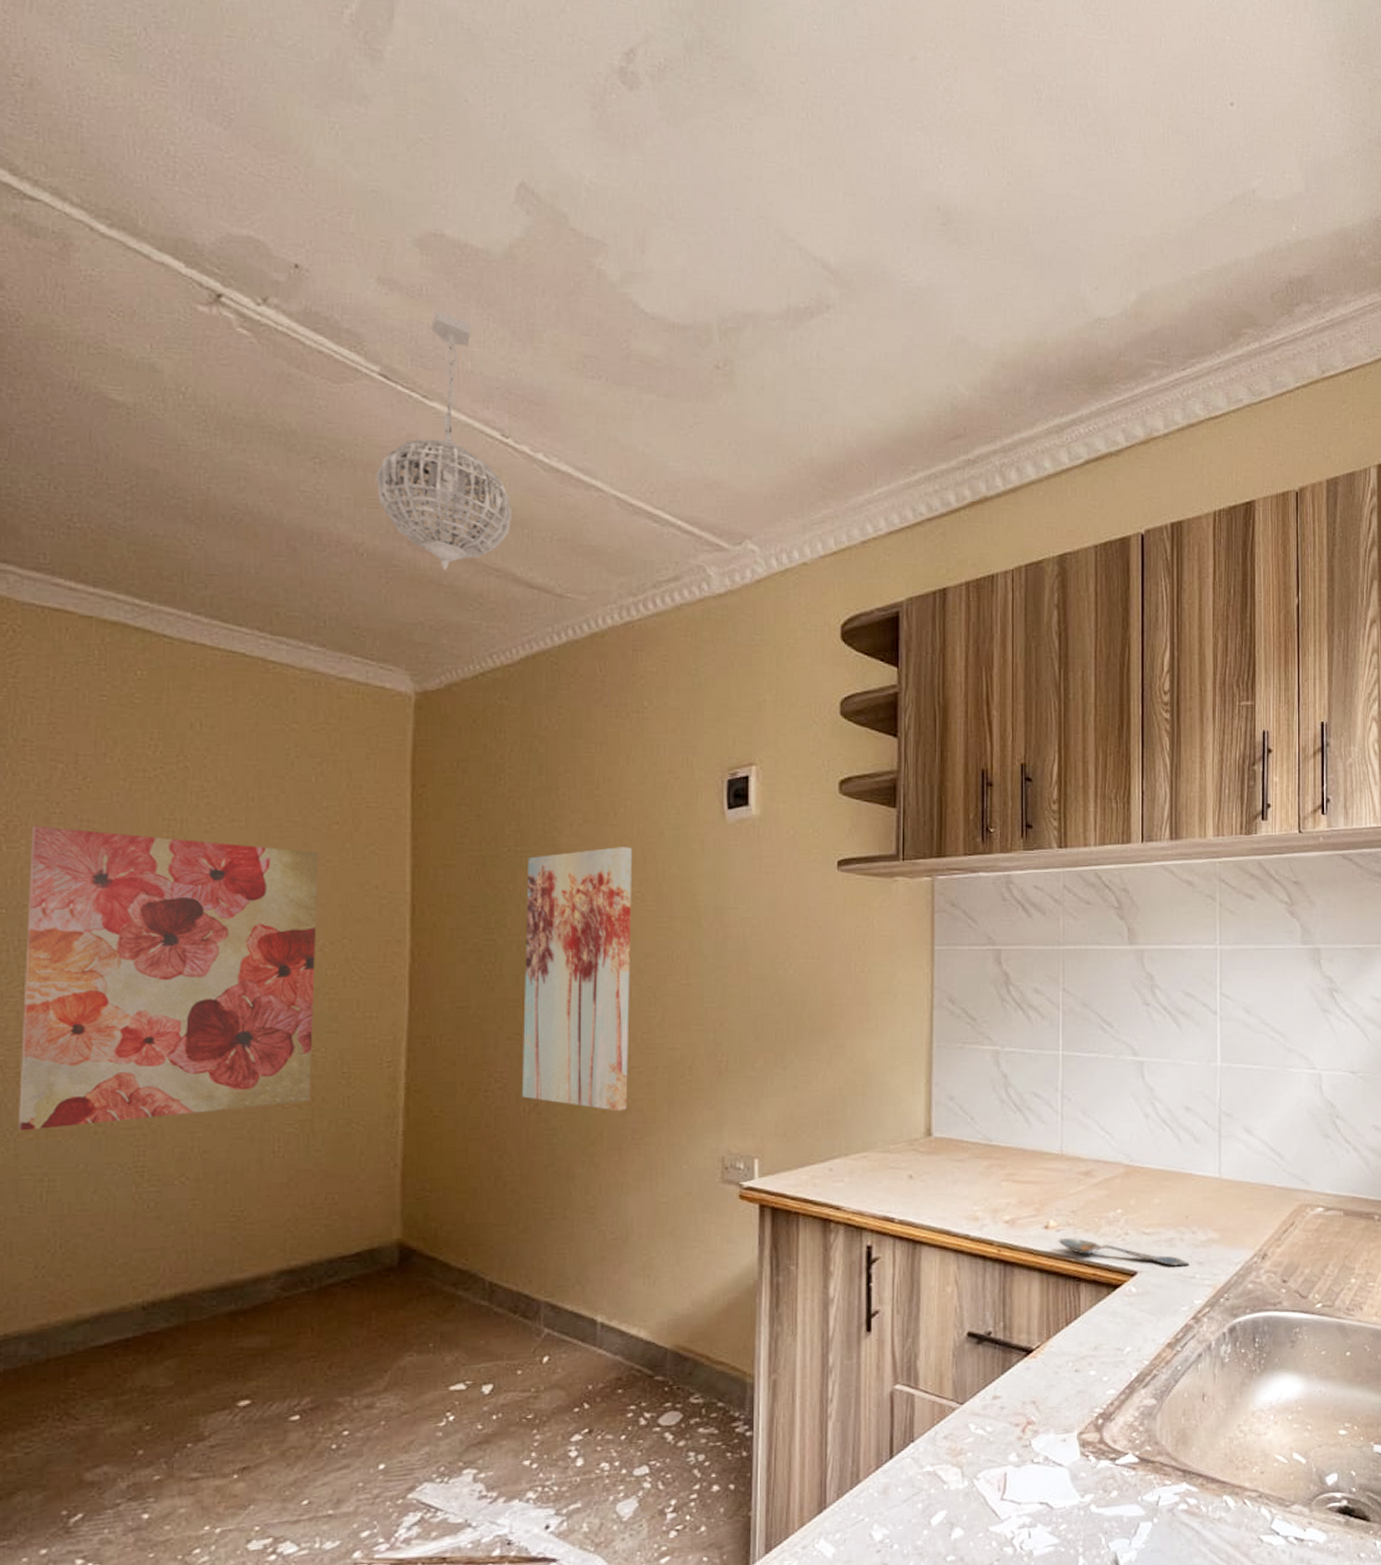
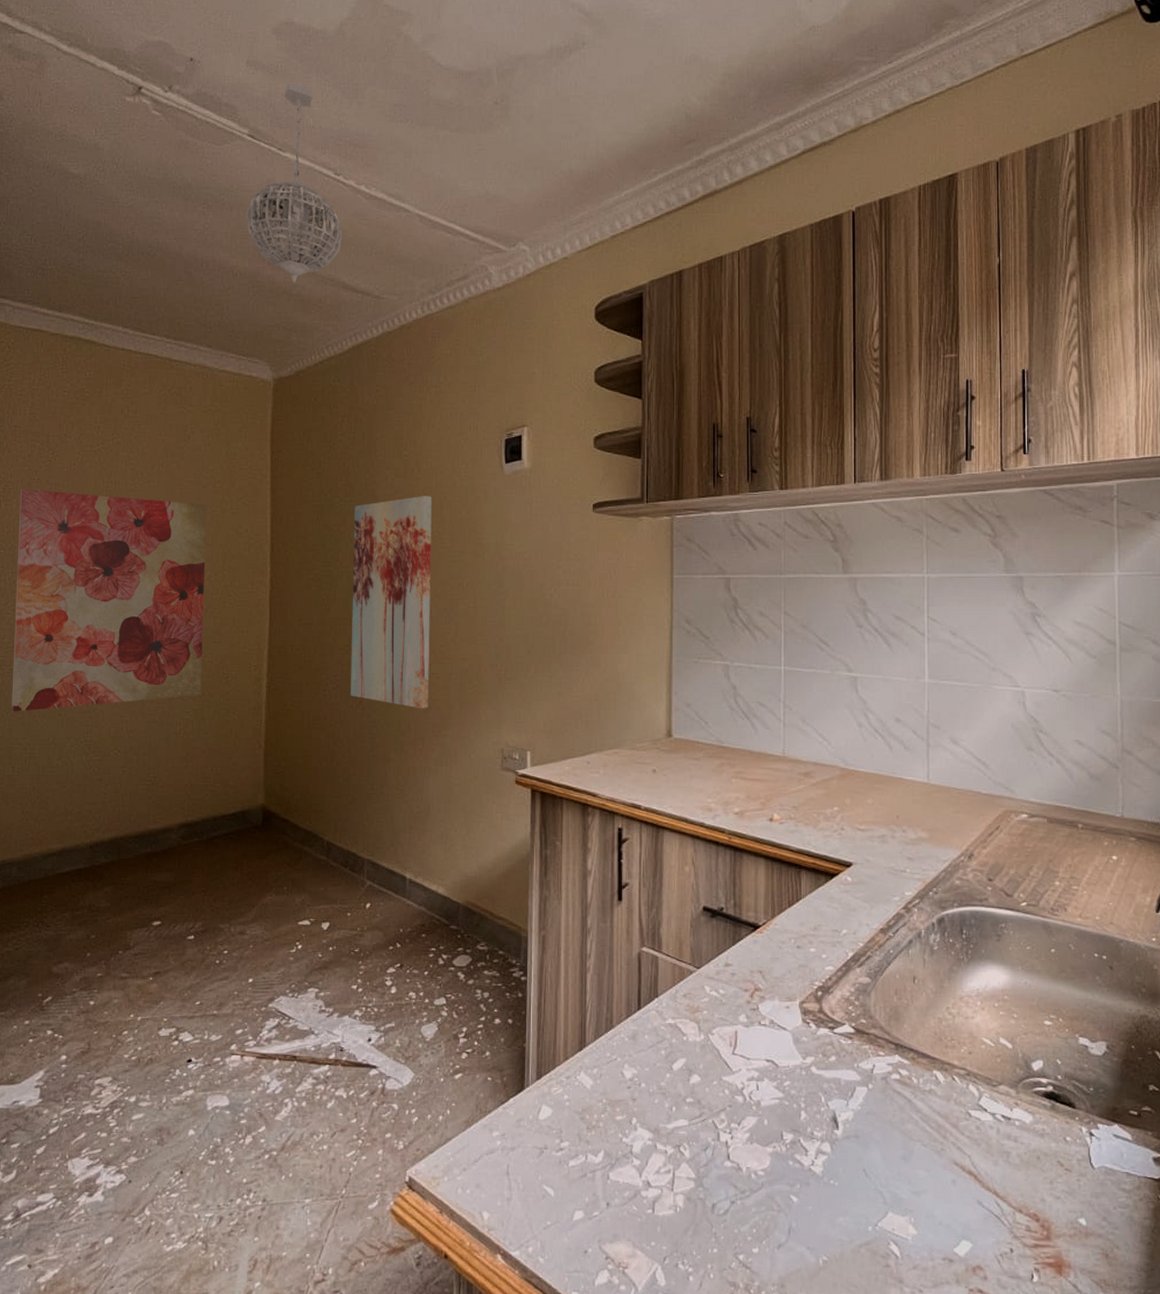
spoon: present [1058,1238,1190,1267] -> none [781,830,900,861]

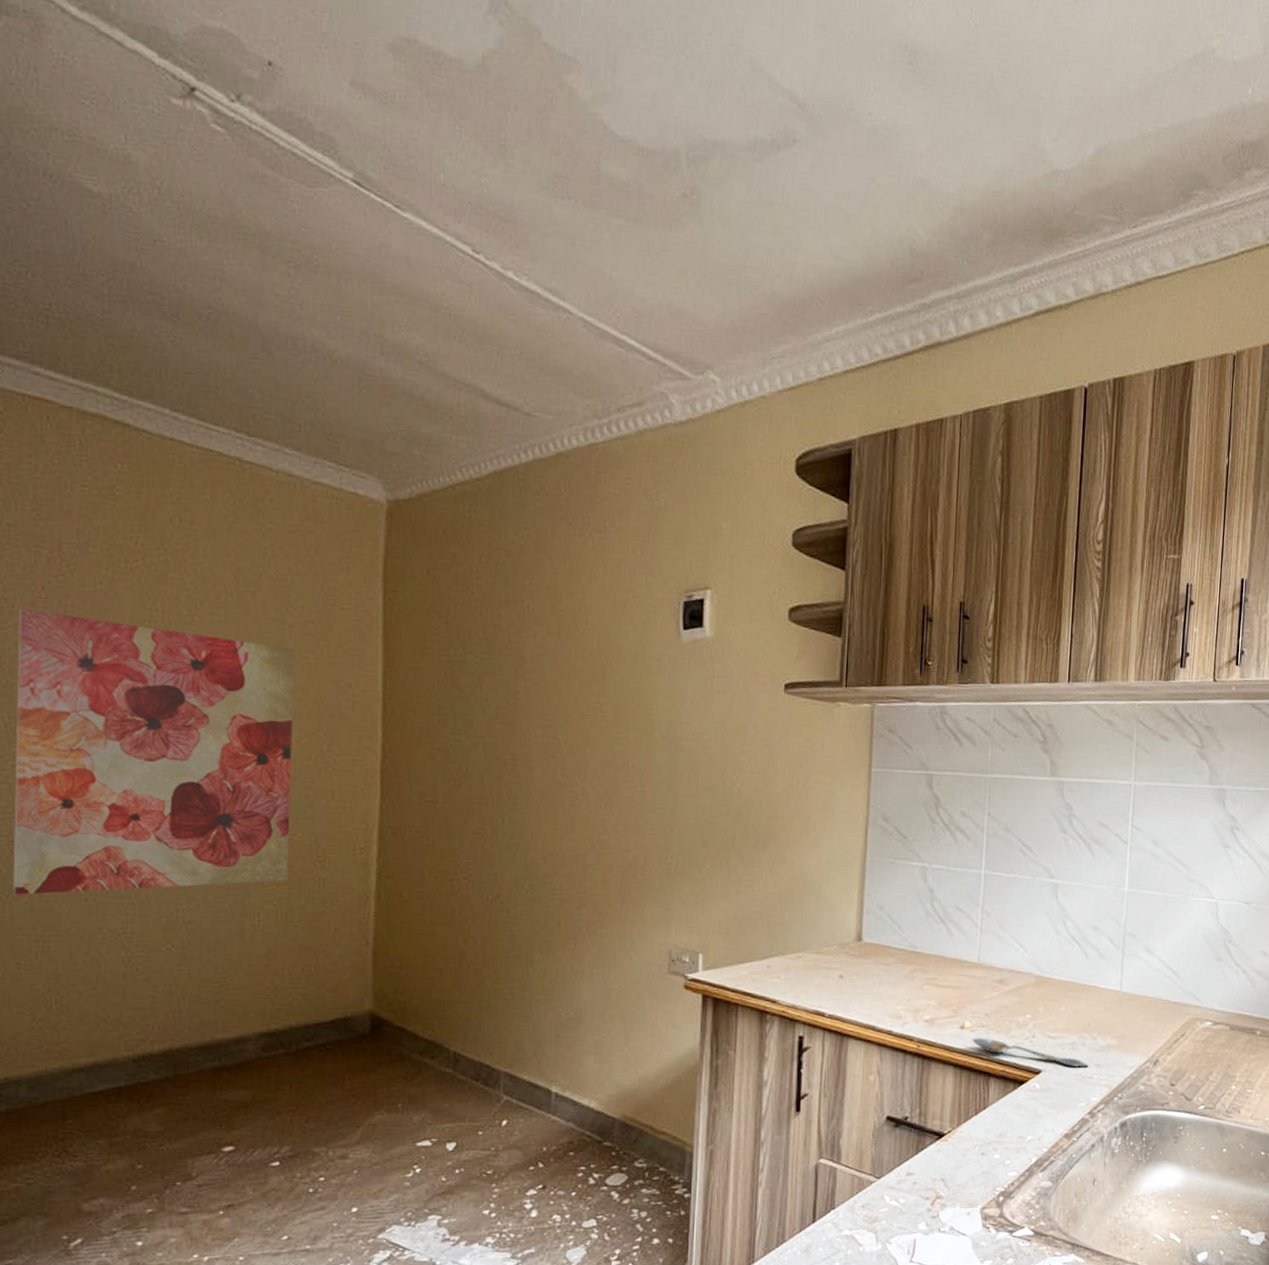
pendant light: present [246,81,343,283] -> none [350,119,483,383]
wall art: present [351,496,431,709] -> none [486,659,592,905]
spoon: none [781,830,900,861] -> present [972,1038,1089,1068]

